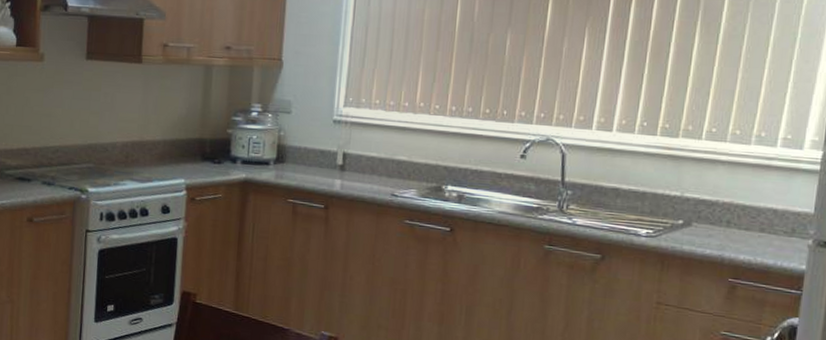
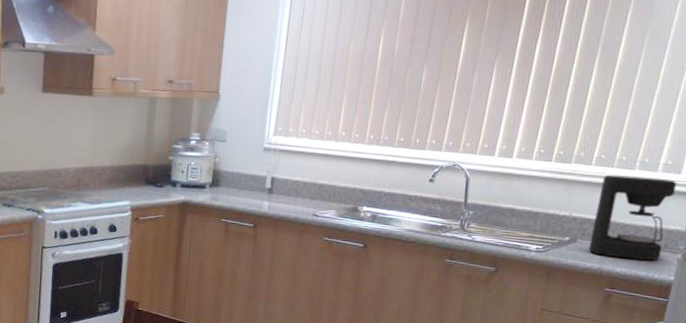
coffee maker: none [705,150,800,248] -> present [588,174,677,261]

